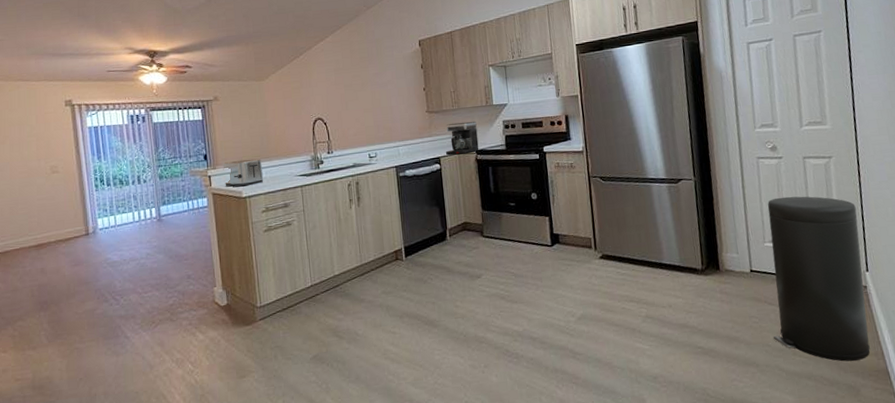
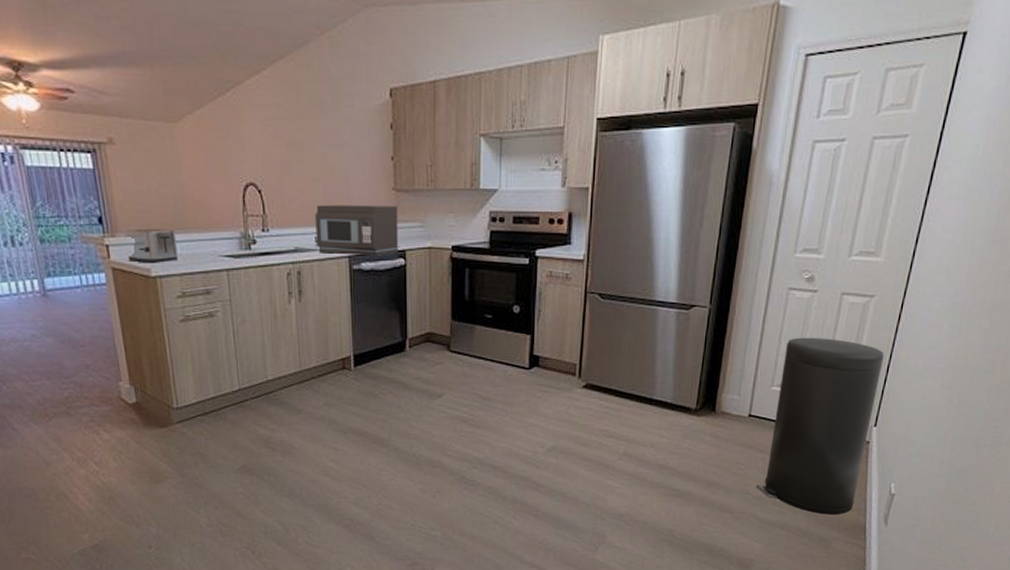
microwave: none [368,124,435,166] -> present [315,205,399,256]
coffee maker: present [445,121,479,156] -> none [413,207,456,250]

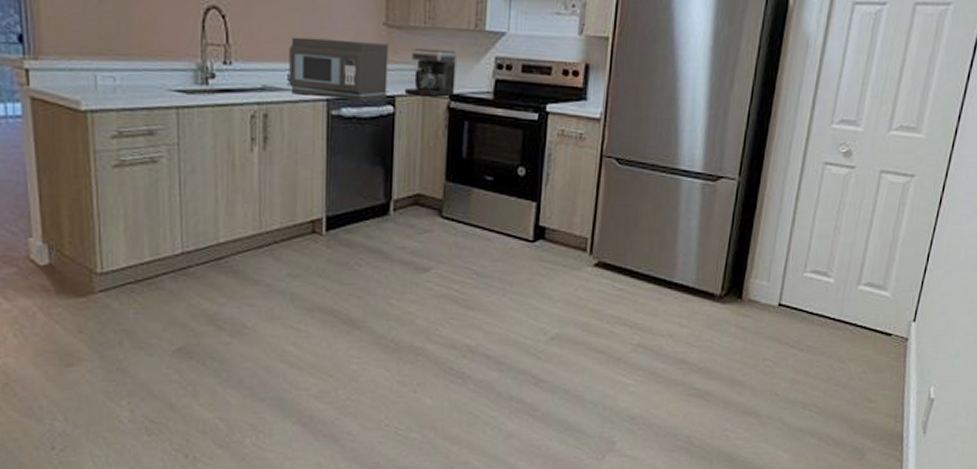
toaster: present [124,228,179,263] -> none [49,51,117,95]
coffee maker: none [413,207,456,250] -> present [404,48,457,99]
pedal bin: present [756,337,884,515] -> none [785,218,925,421]

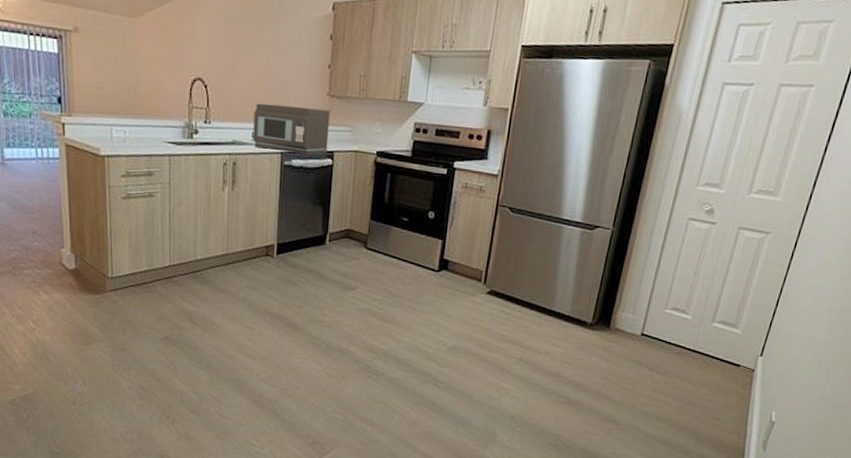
coffee maker: present [404,48,457,99] -> none [341,114,384,154]

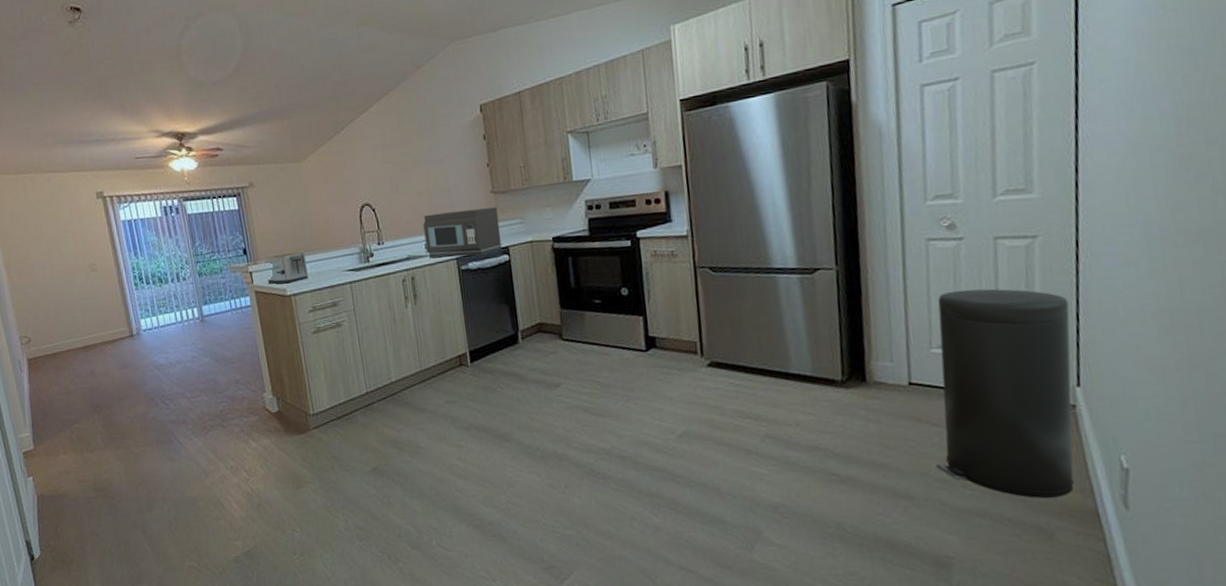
toaster: none [79,110,127,144] -> present [263,252,309,284]
pedal bin: none [643,265,775,436] -> present [936,288,1074,498]

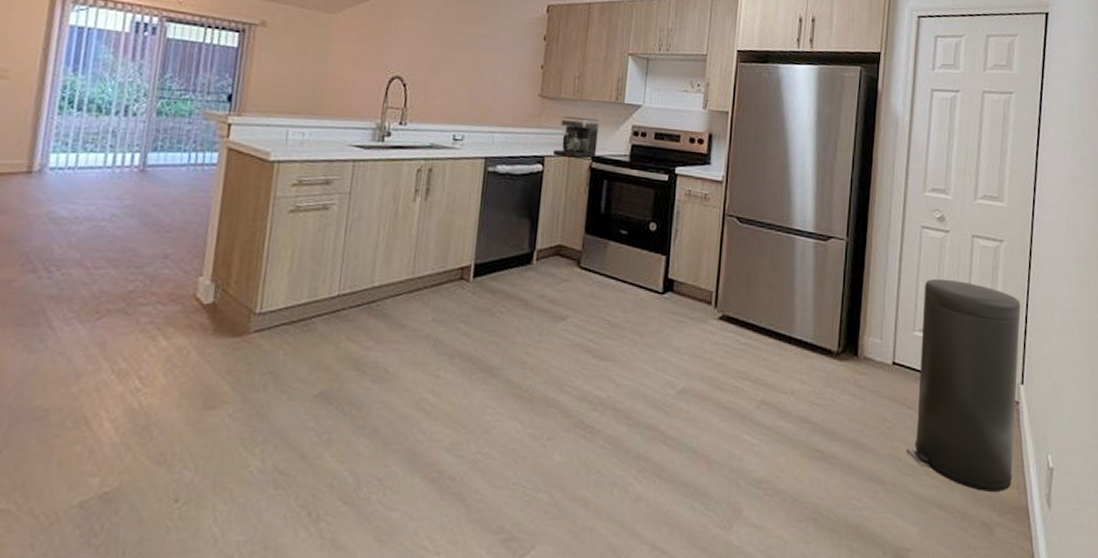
toaster: present [263,252,309,284] -> none [248,109,308,147]
microwave: present [423,207,502,259] -> none [453,103,542,160]
coffee maker: none [515,201,556,245] -> present [552,115,599,159]

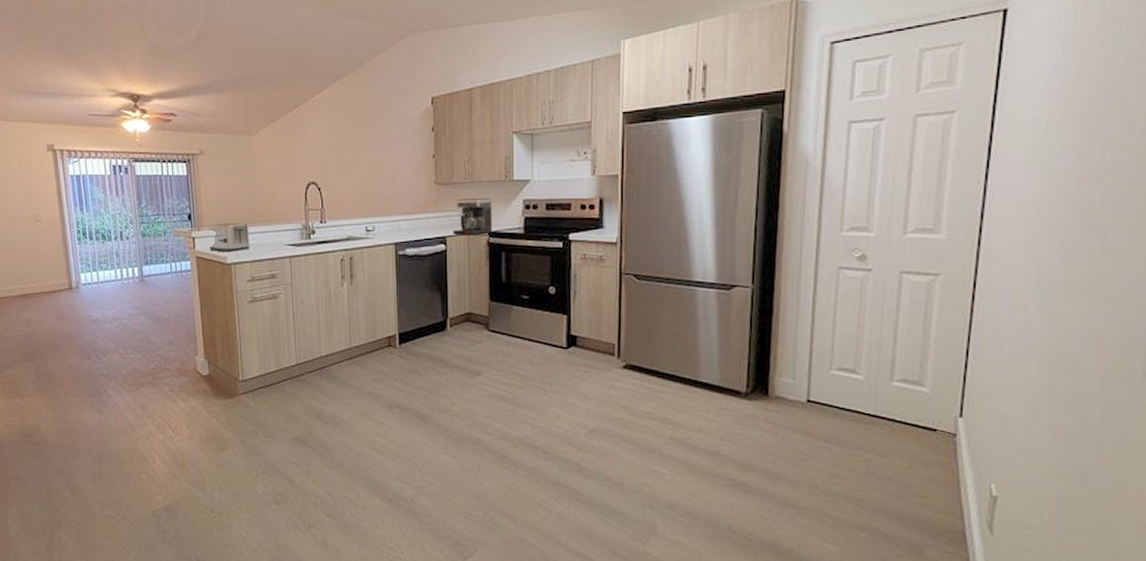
toaster: none [248,109,308,147] -> present [207,222,250,252]
pedal bin: present [906,278,1021,492] -> none [824,318,961,517]

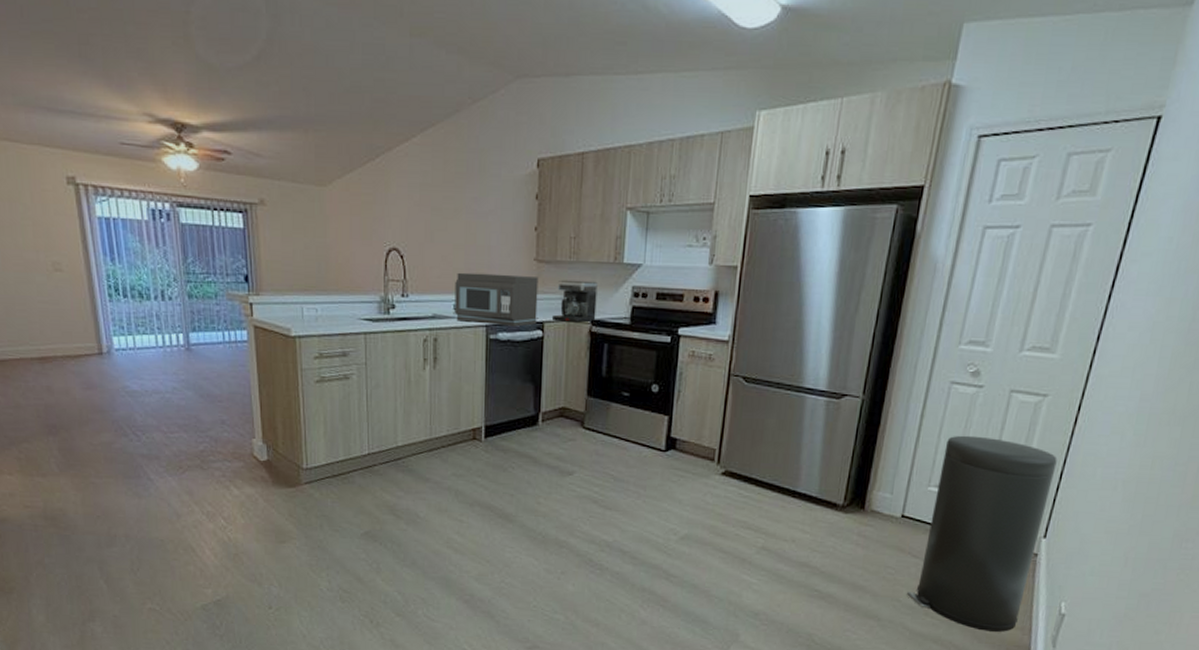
toaster: present [207,222,250,252] -> none [268,288,319,323]
microwave: none [366,197,440,243] -> present [454,272,539,327]
pedal bin: none [824,318,961,517] -> present [907,435,1058,632]

